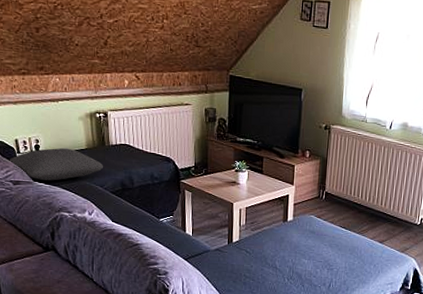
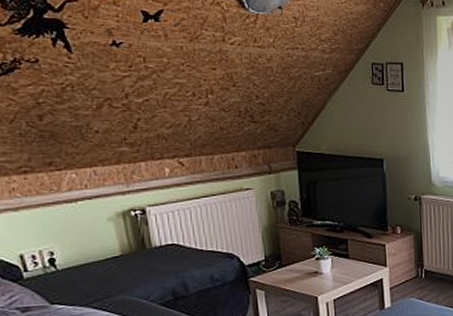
cushion: present [10,148,103,181] -> none [14,257,146,302]

